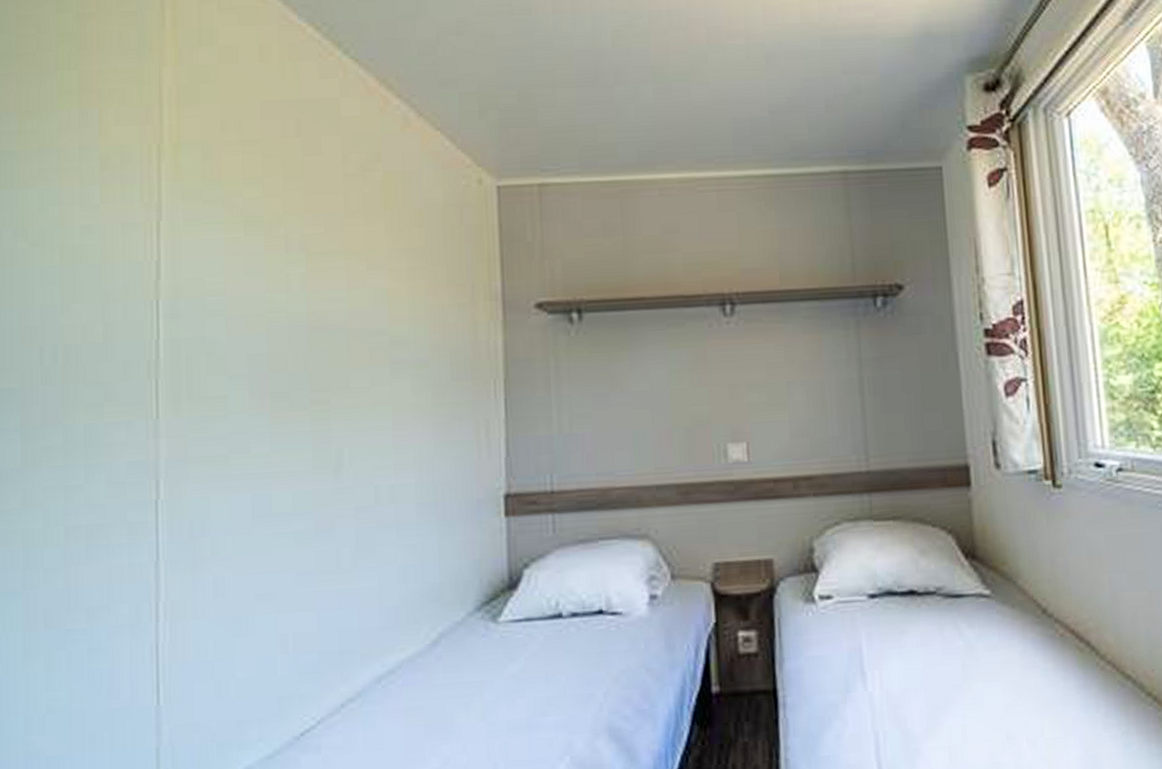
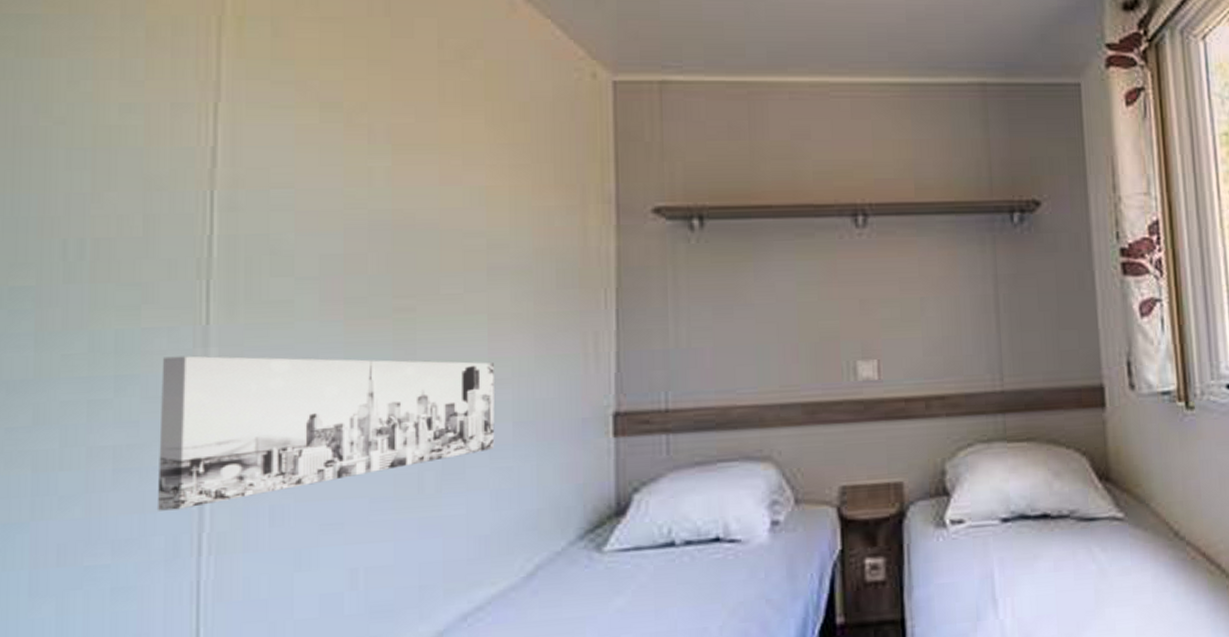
wall art: none [121,446,401,582] -> present [156,355,495,511]

